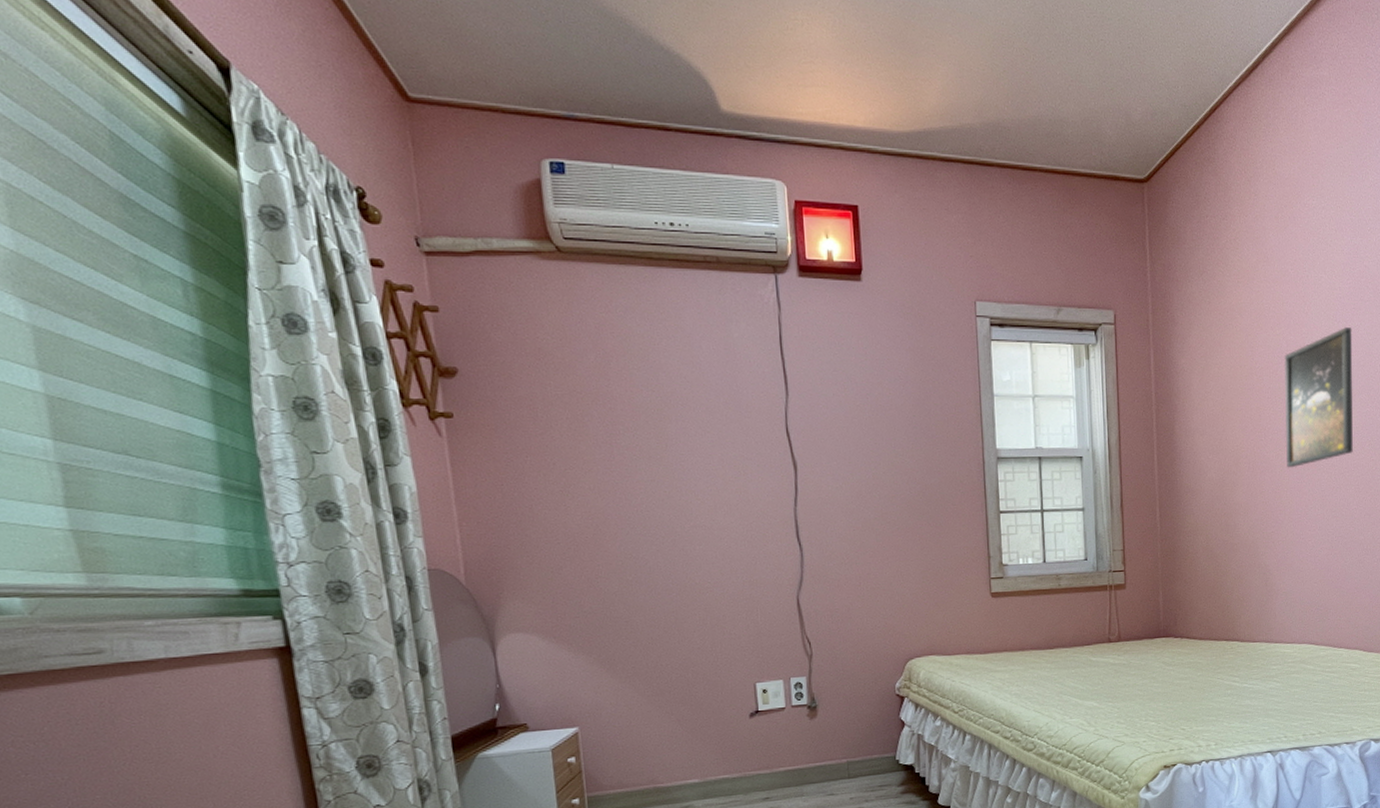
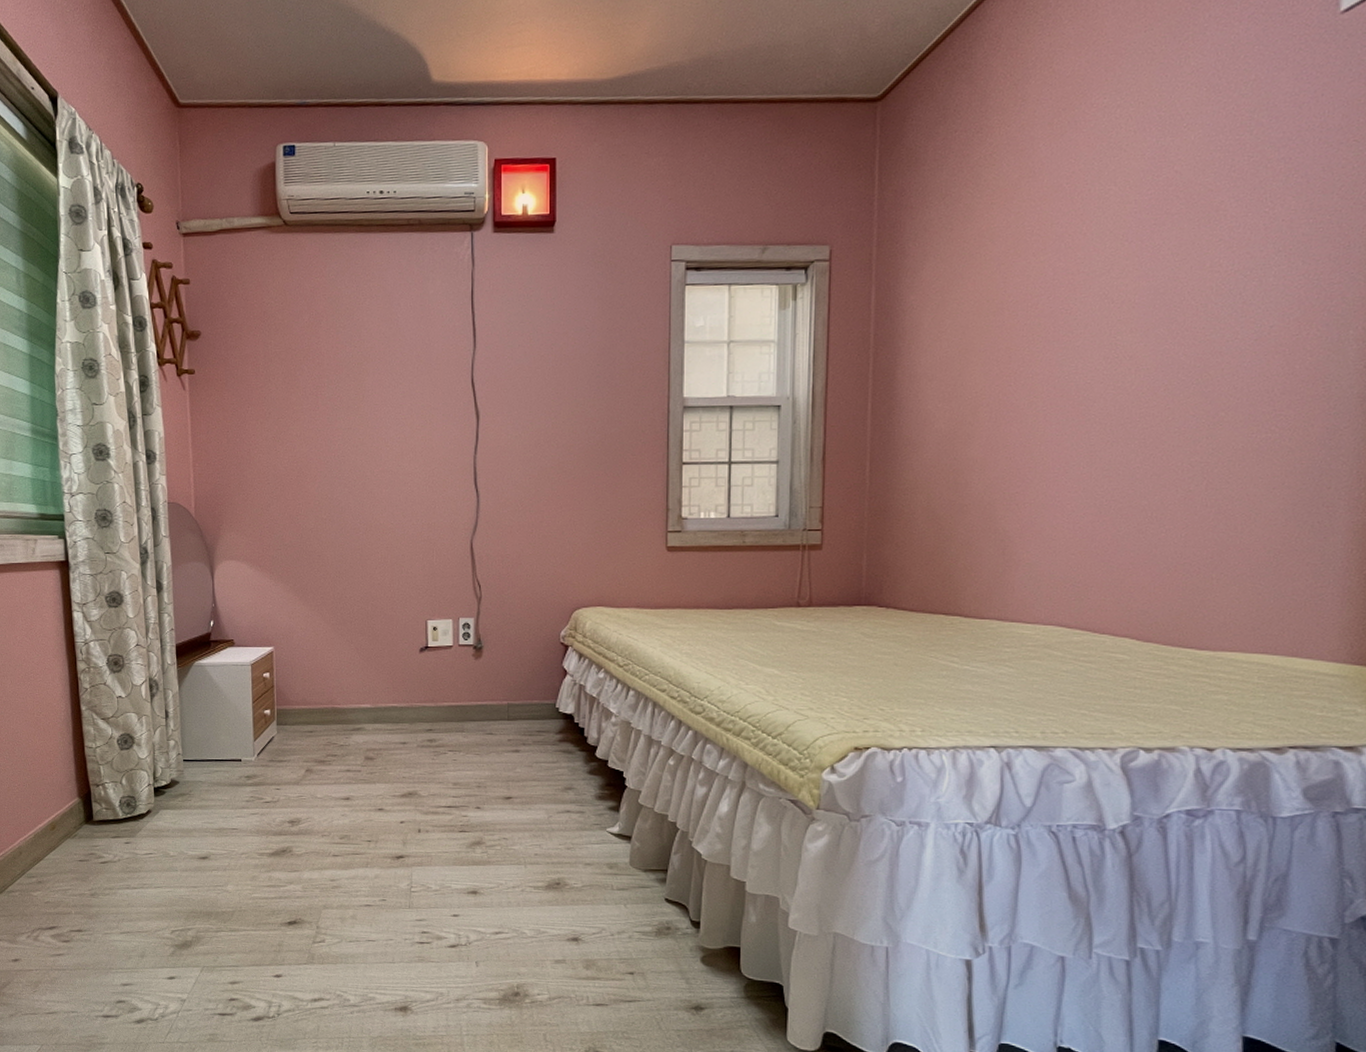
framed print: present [1284,326,1353,468] -> none [1042,246,1150,418]

